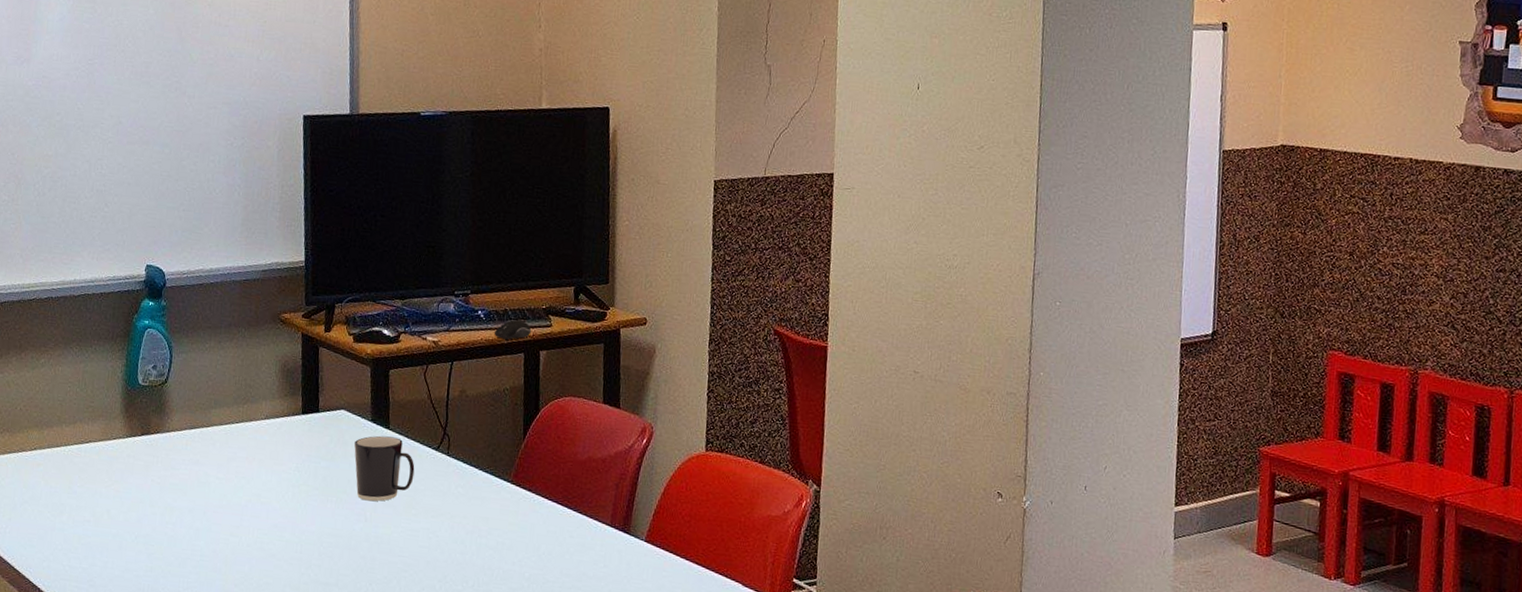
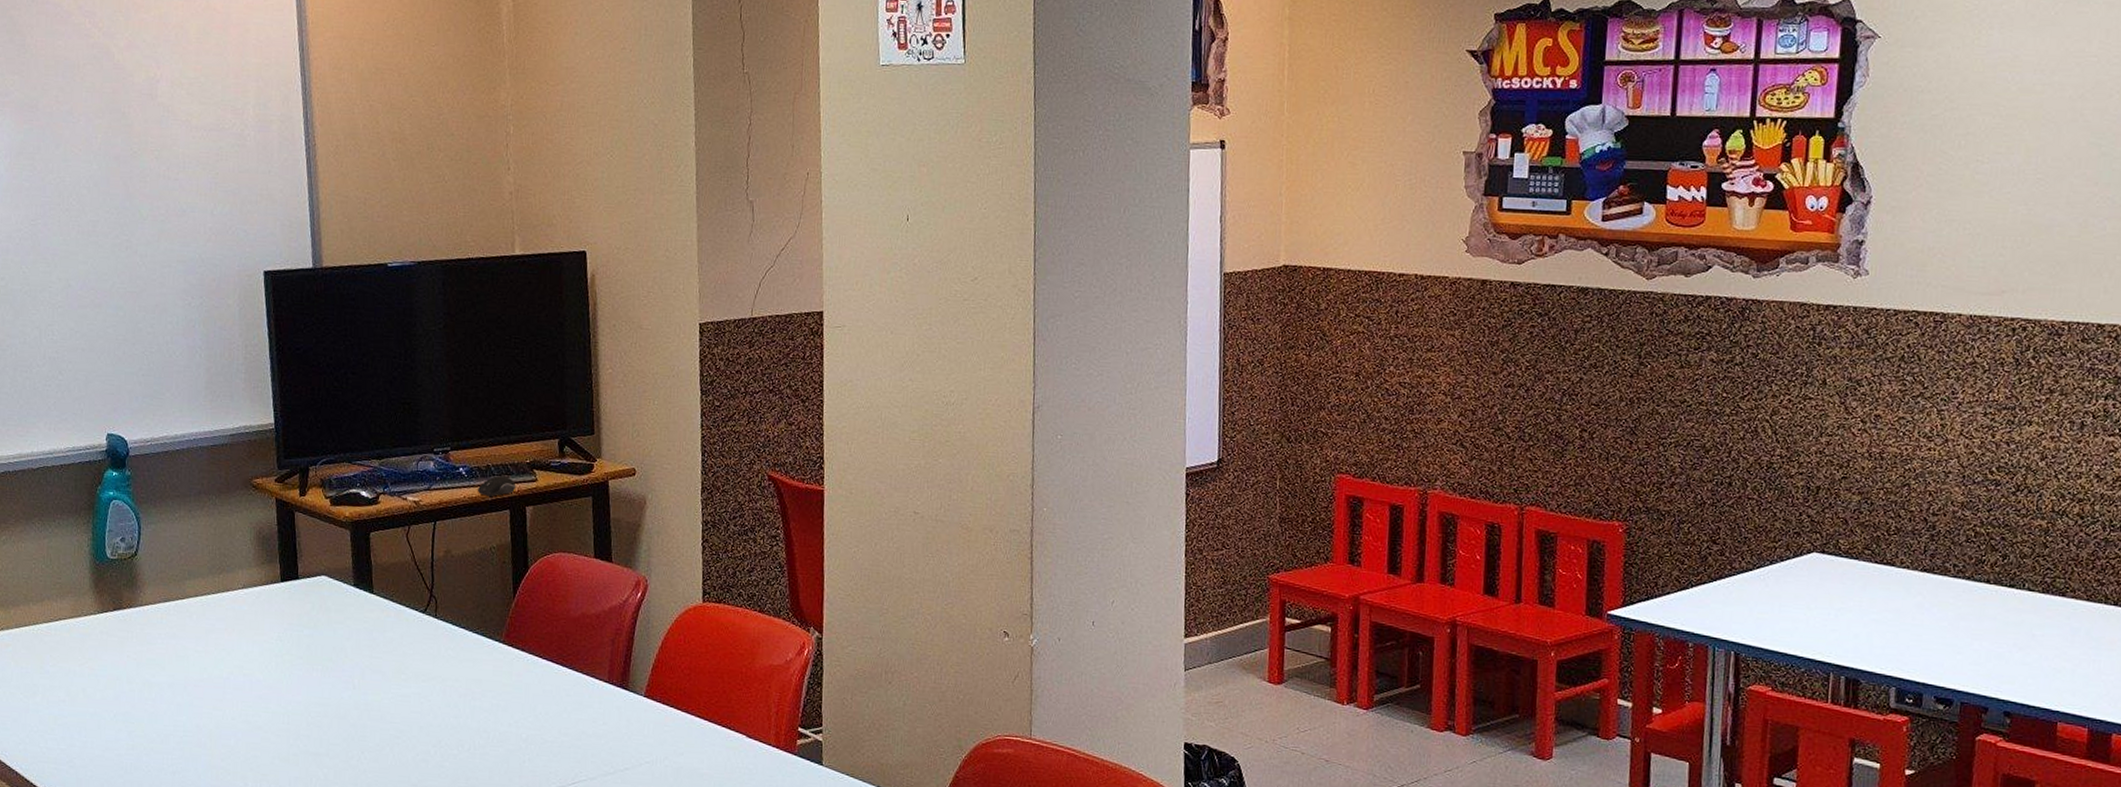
mug: present [354,435,415,502] -> none [338,600,402,668]

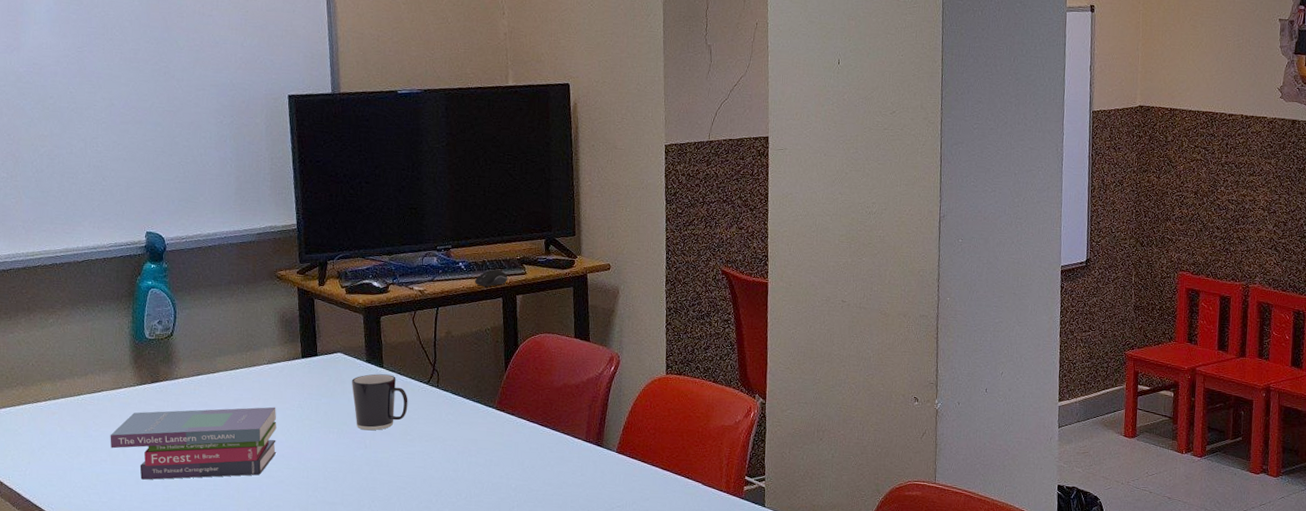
books: none [68,639,254,724] -> present [110,407,277,480]
mug: none [338,600,402,668] -> present [352,374,408,431]

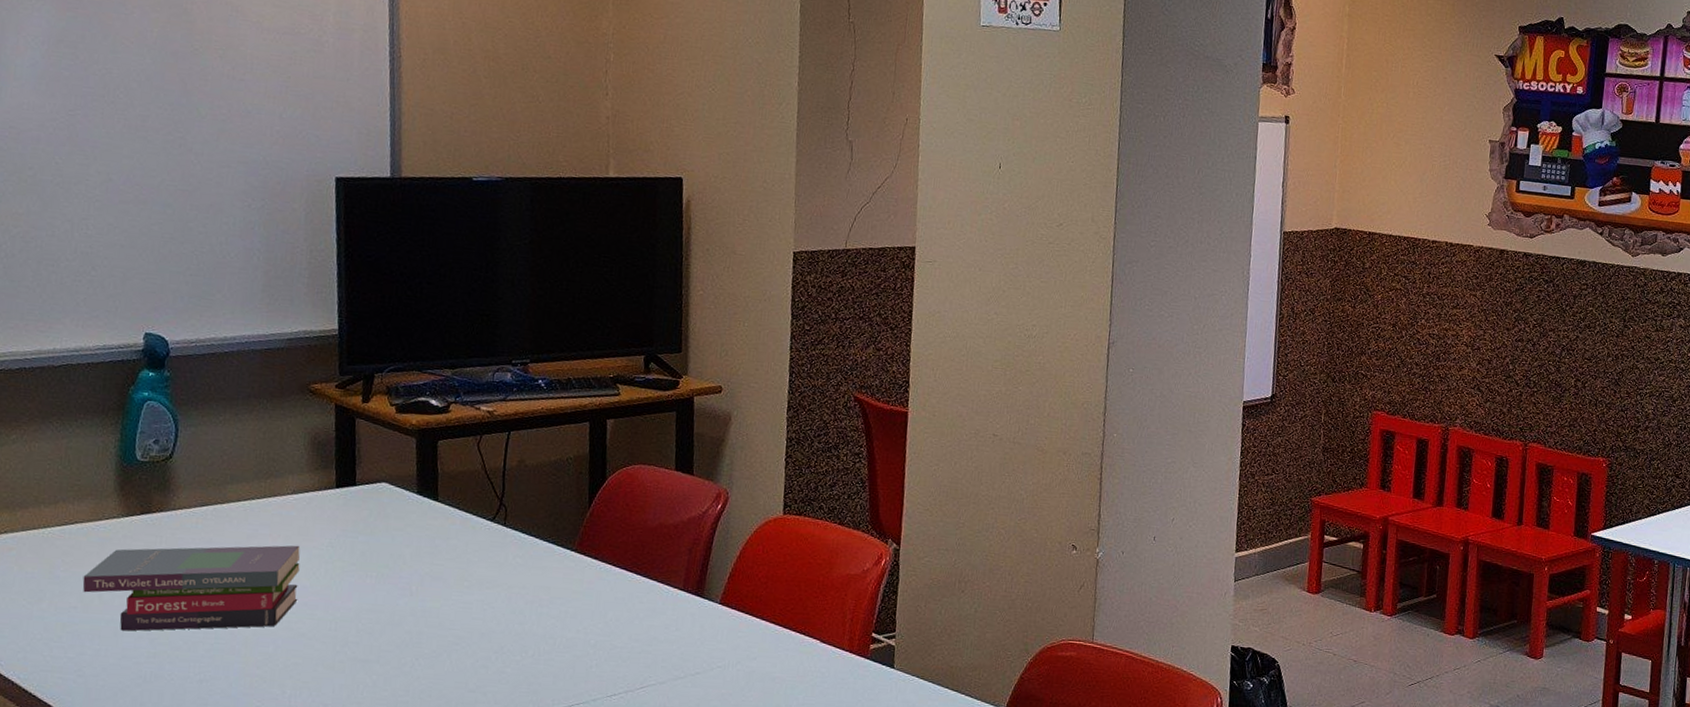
mug: present [352,374,408,431] -> none [397,508,467,575]
computer mouse: present [474,269,508,287] -> none [556,389,598,409]

